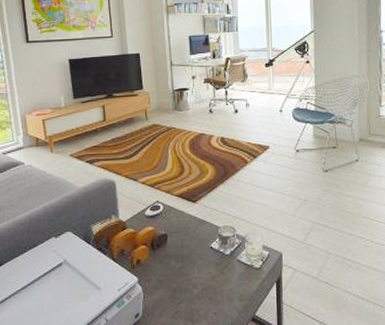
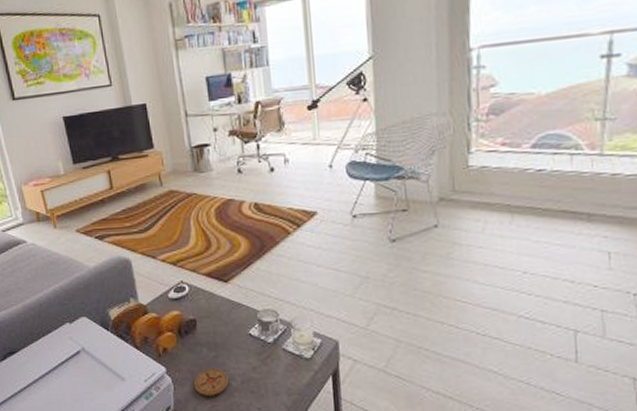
coaster: none [161,278,191,303] -> present [193,368,228,396]

